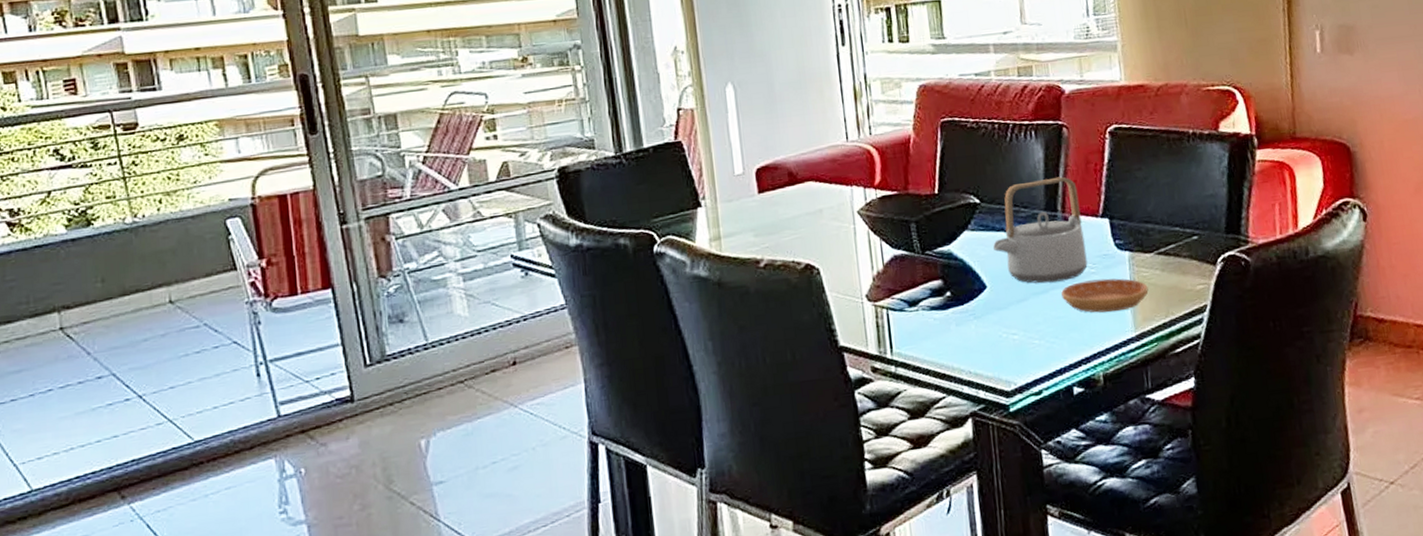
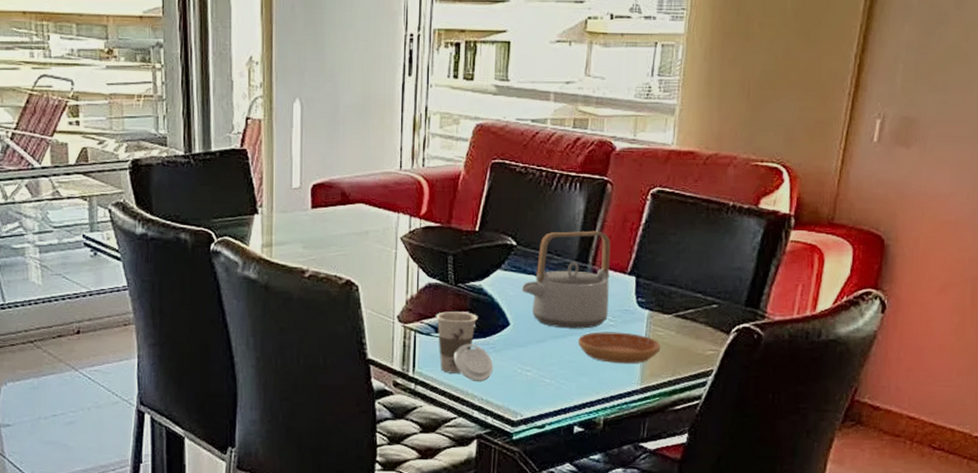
cup: none [906,280,978,355] -> present [435,311,494,382]

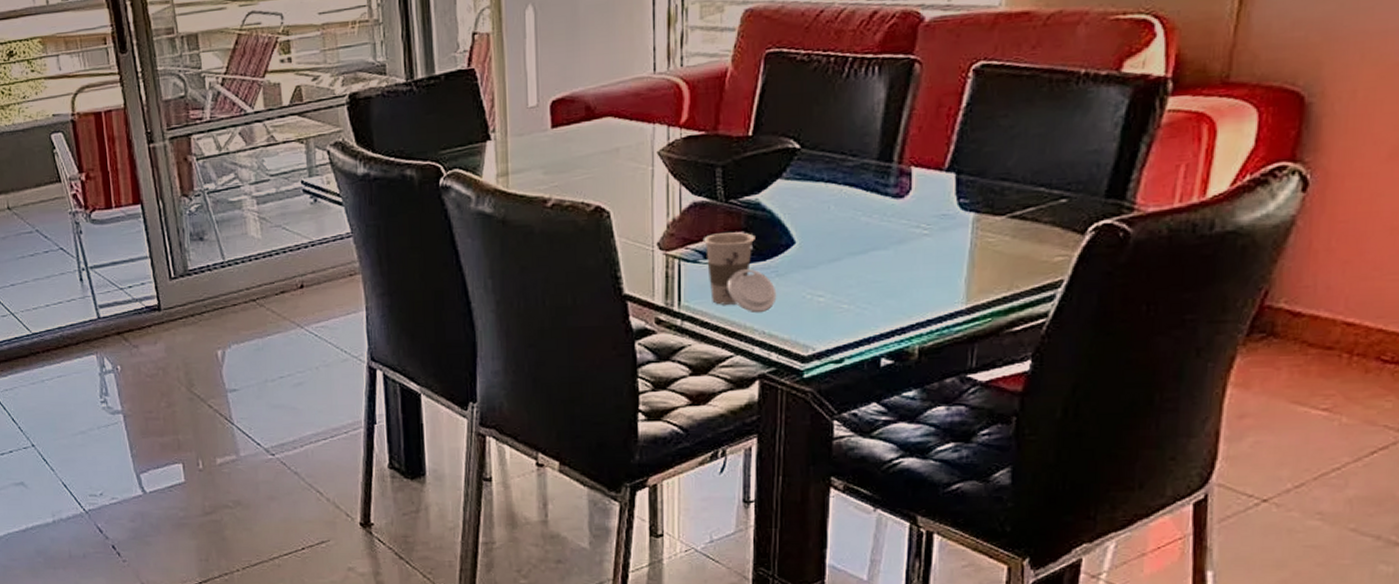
teapot: present [522,230,611,329] -> none [809,121,922,243]
saucer: present [578,332,661,364] -> none [883,242,992,281]

